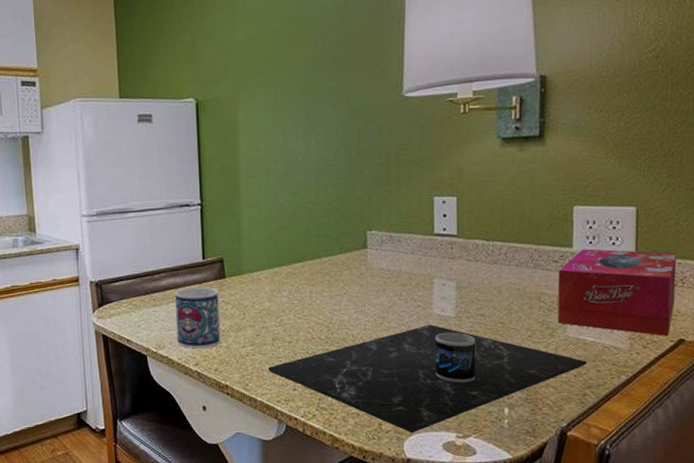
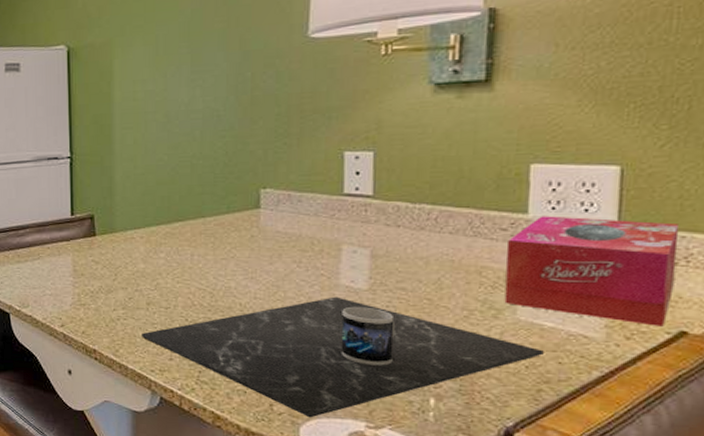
mug: present [175,287,221,348] -> none [41,245,90,309]

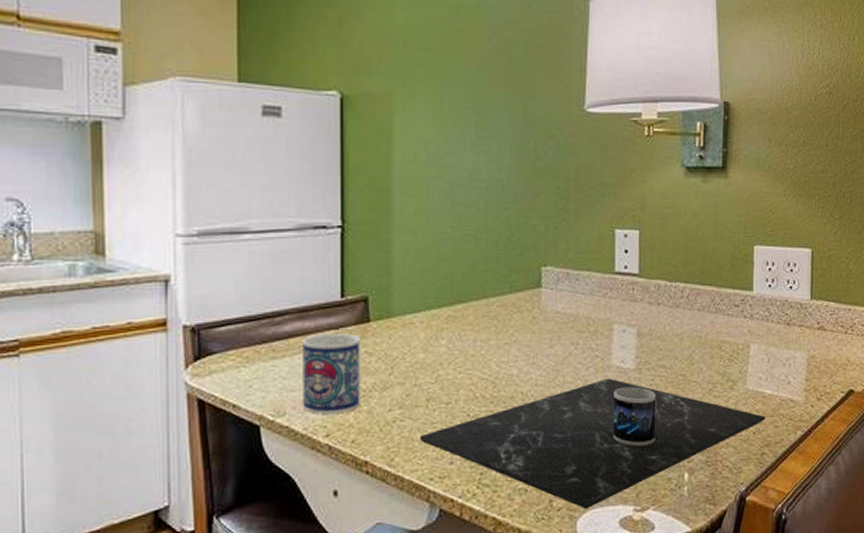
mug: none [41,245,90,309] -> present [302,333,361,414]
tissue box: present [504,216,679,327] -> none [738,292,847,387]

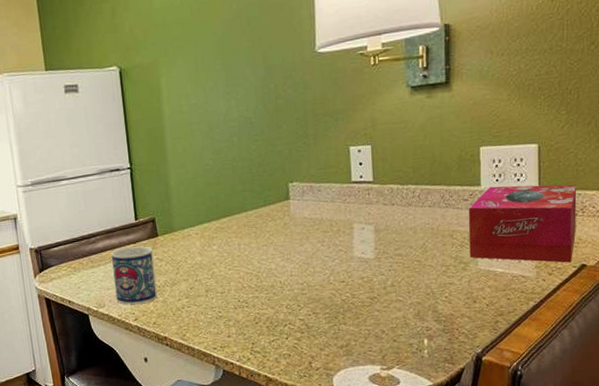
place setting: present [420,378,765,510] -> none [203,267,498,369]
tissue box: none [738,292,847,387] -> present [468,184,577,263]

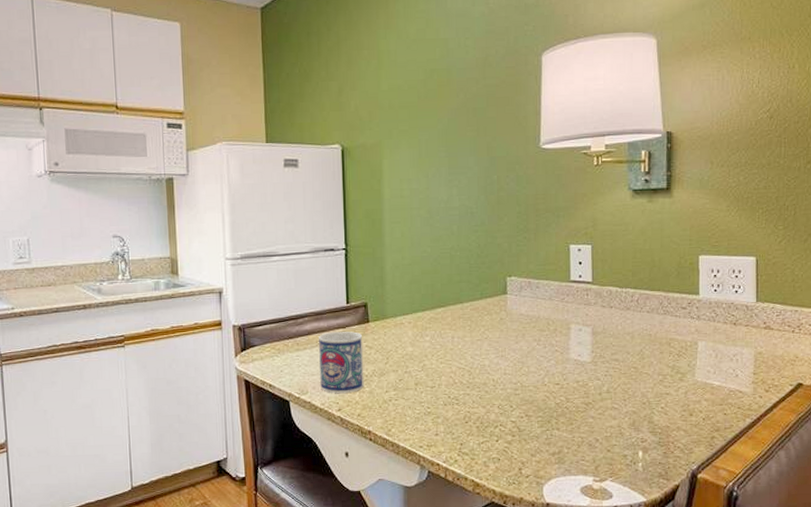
tissue box: present [468,184,577,263] -> none [686,296,794,381]

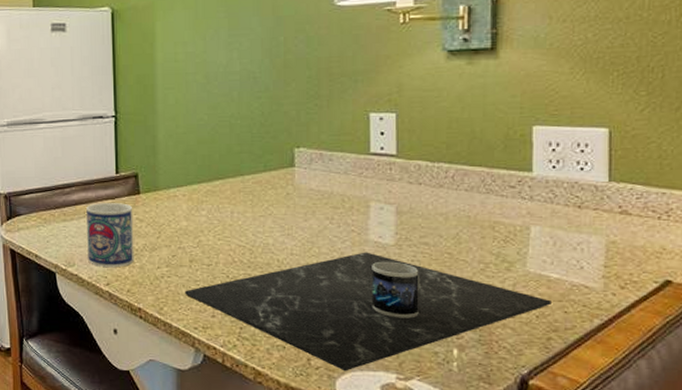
place setting: none [411,369,714,478] -> present [185,252,551,371]

